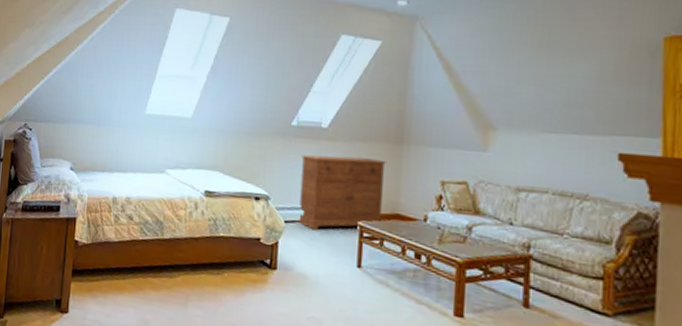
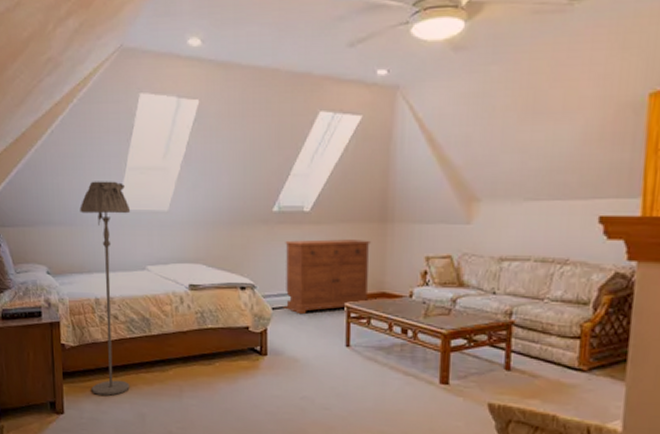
floor lamp: none [98,85,157,299] -> present [79,181,131,396]

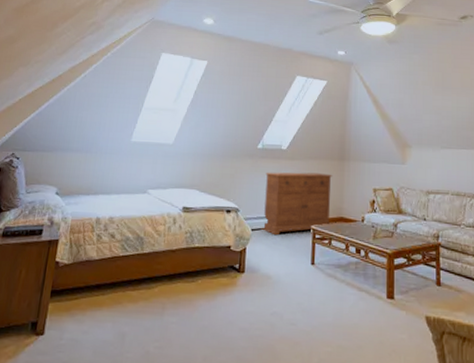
floor lamp: present [79,181,131,396] -> none [77,116,141,314]

